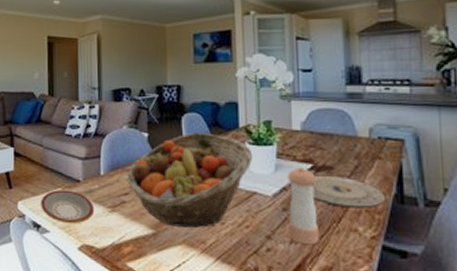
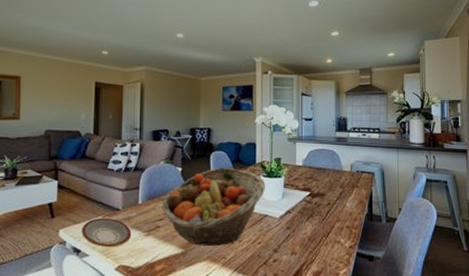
pepper shaker: present [287,167,319,245] -> none [291,195,313,255]
plate: present [311,175,385,209] -> none [308,200,359,225]

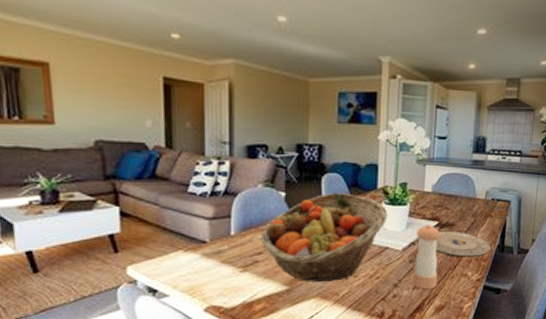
plate: present [82,218,132,248] -> none [157,252,223,287]
pepper shaker: none [291,195,313,255] -> present [413,225,441,290]
plate: none [308,200,359,225] -> present [435,231,490,258]

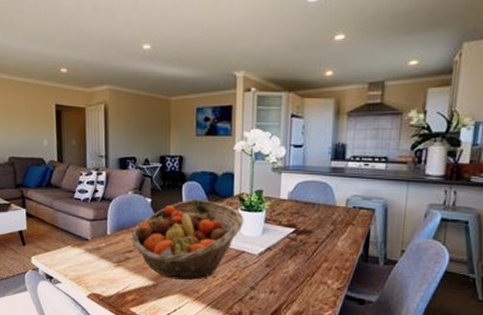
pepper shaker: present [413,225,441,290] -> none [270,231,298,295]
plate: present [435,231,490,258] -> none [292,238,352,266]

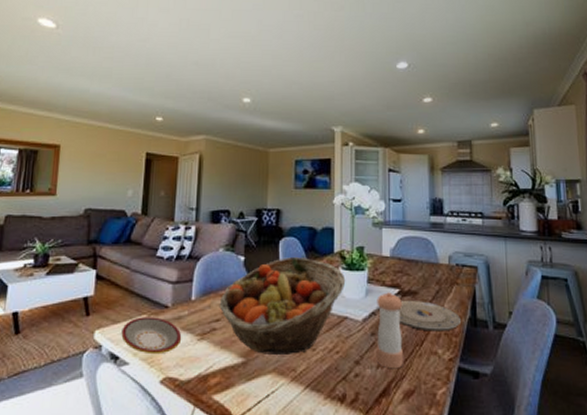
plate: none [52,247,102,276] -> present [121,317,182,355]
pepper shaker: none [270,231,298,295] -> present [376,292,403,369]
plate: none [292,238,352,266] -> present [398,300,461,332]

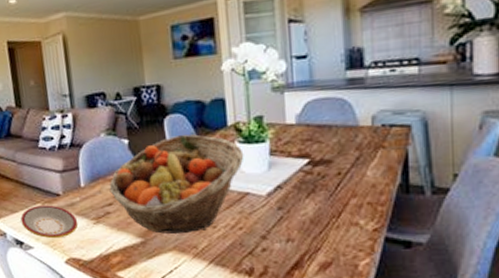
pepper shaker: present [376,292,403,369] -> none [282,163,317,242]
plate: present [398,300,461,332] -> none [308,169,388,202]

